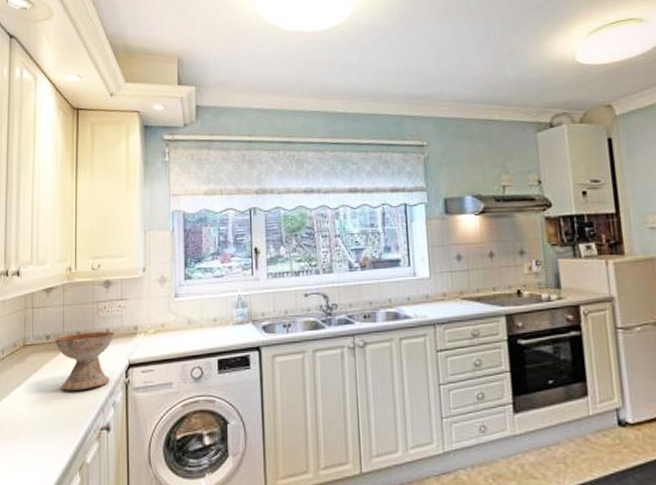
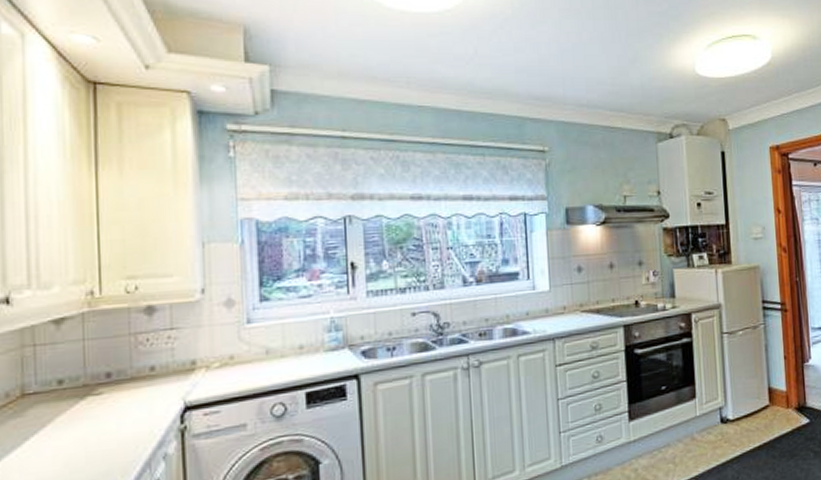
ceramic bowl: present [55,330,115,391] -> none [72,368,164,447]

